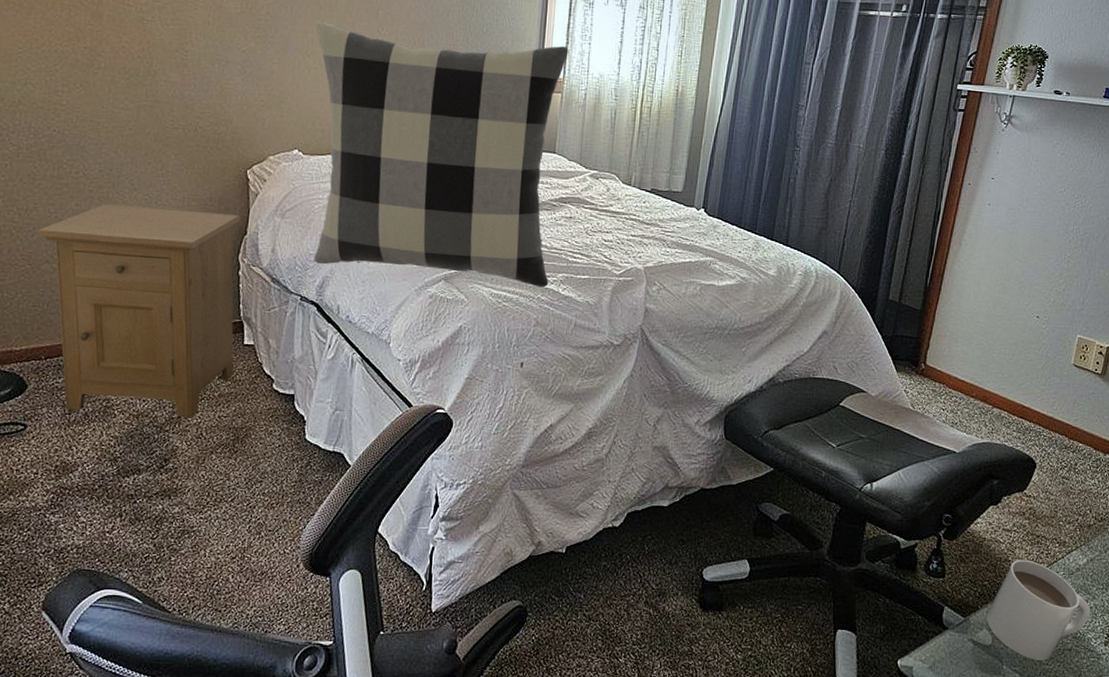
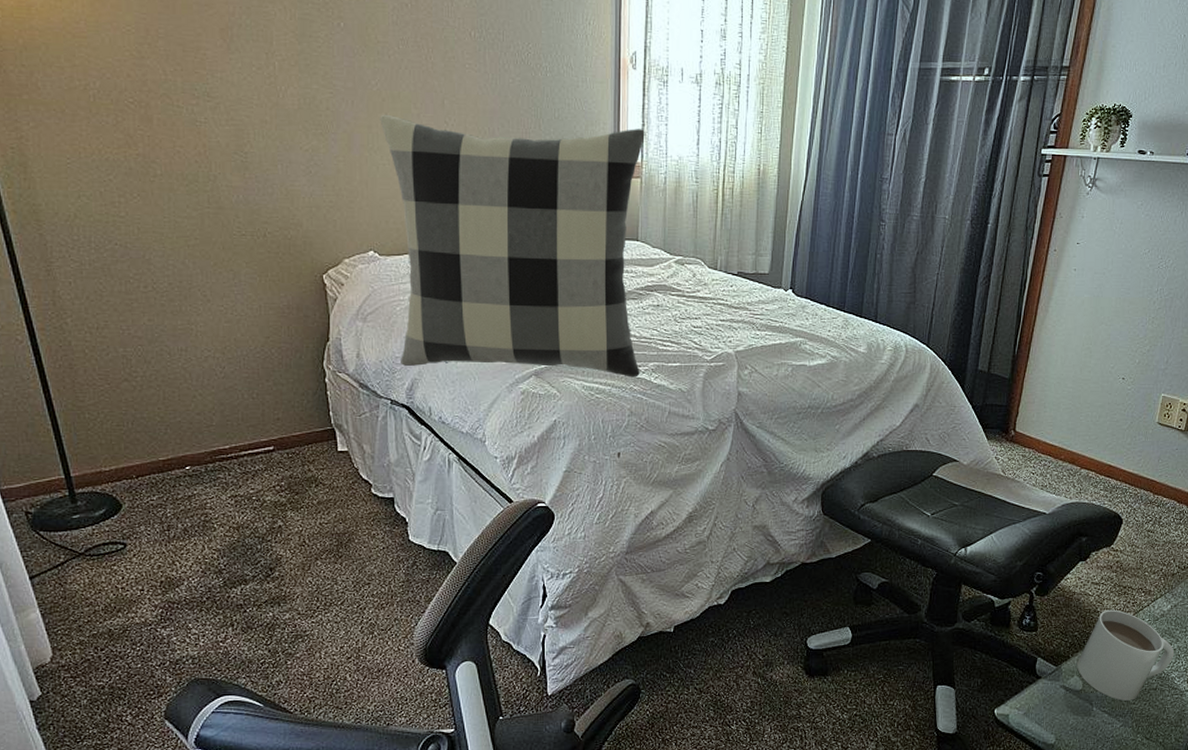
nightstand: present [37,204,241,418] -> none [112,318,330,527]

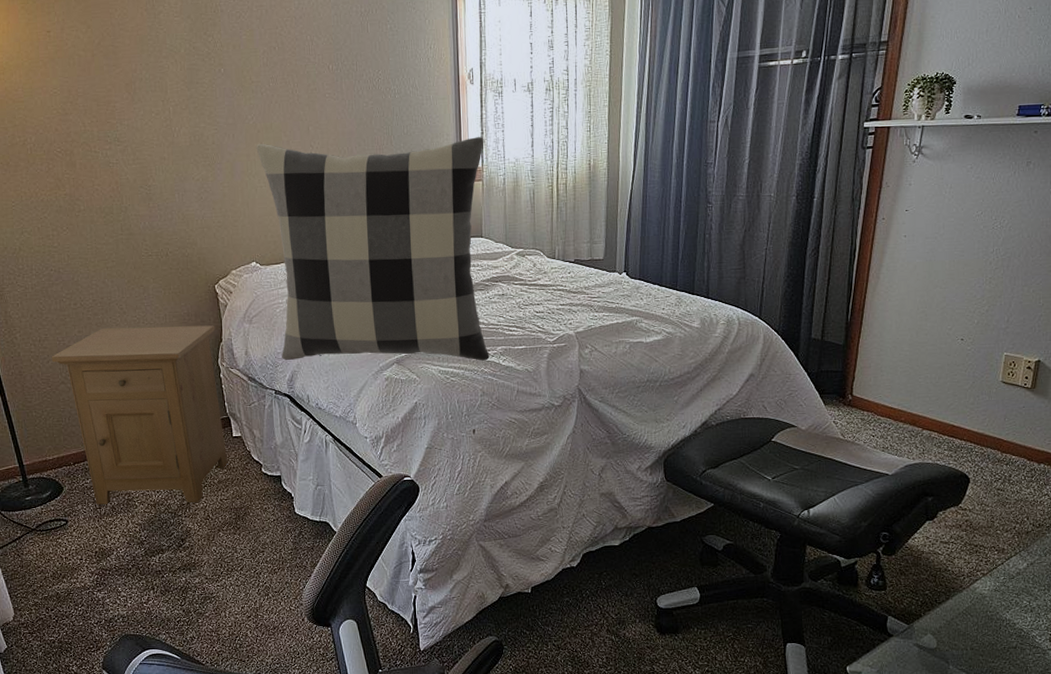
nightstand: none [112,318,330,527] -> present [51,325,227,505]
mug: present [1076,609,1174,701] -> none [929,568,1033,659]

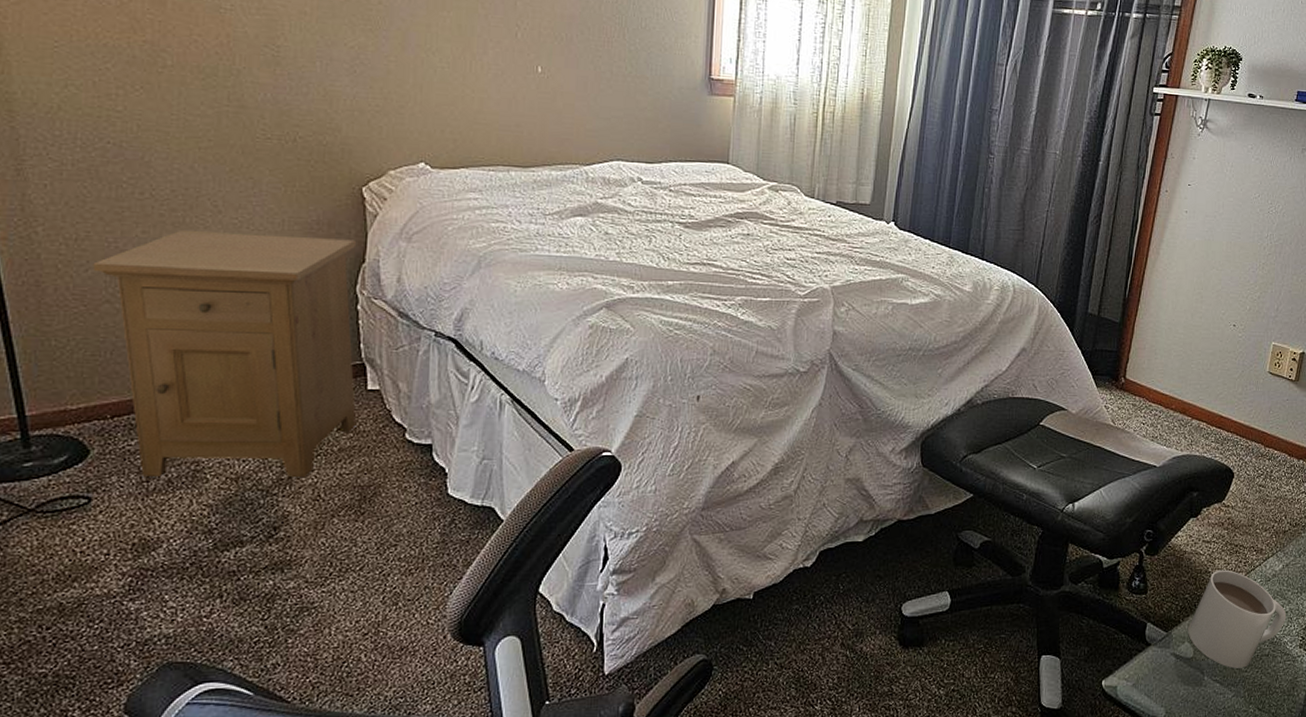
pillow: present [256,137,490,361] -> none [441,12,741,313]
mug: none [929,568,1033,659] -> present [1187,569,1286,669]

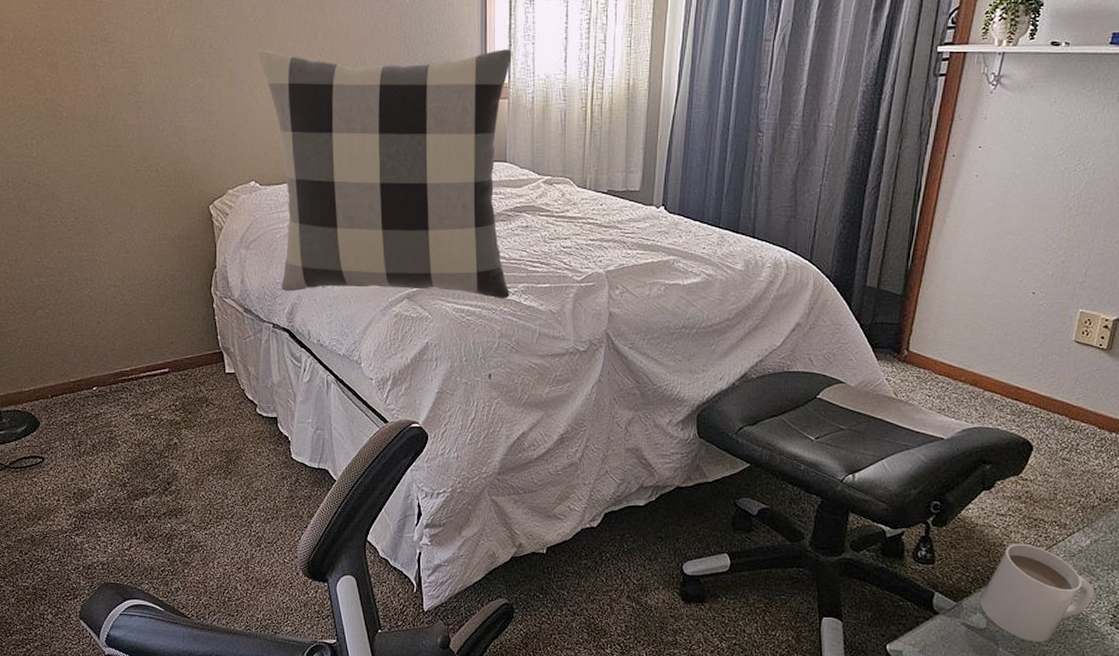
nightstand: present [92,231,357,478] -> none [28,249,219,444]
pillow: none [441,12,741,313] -> present [258,49,512,299]

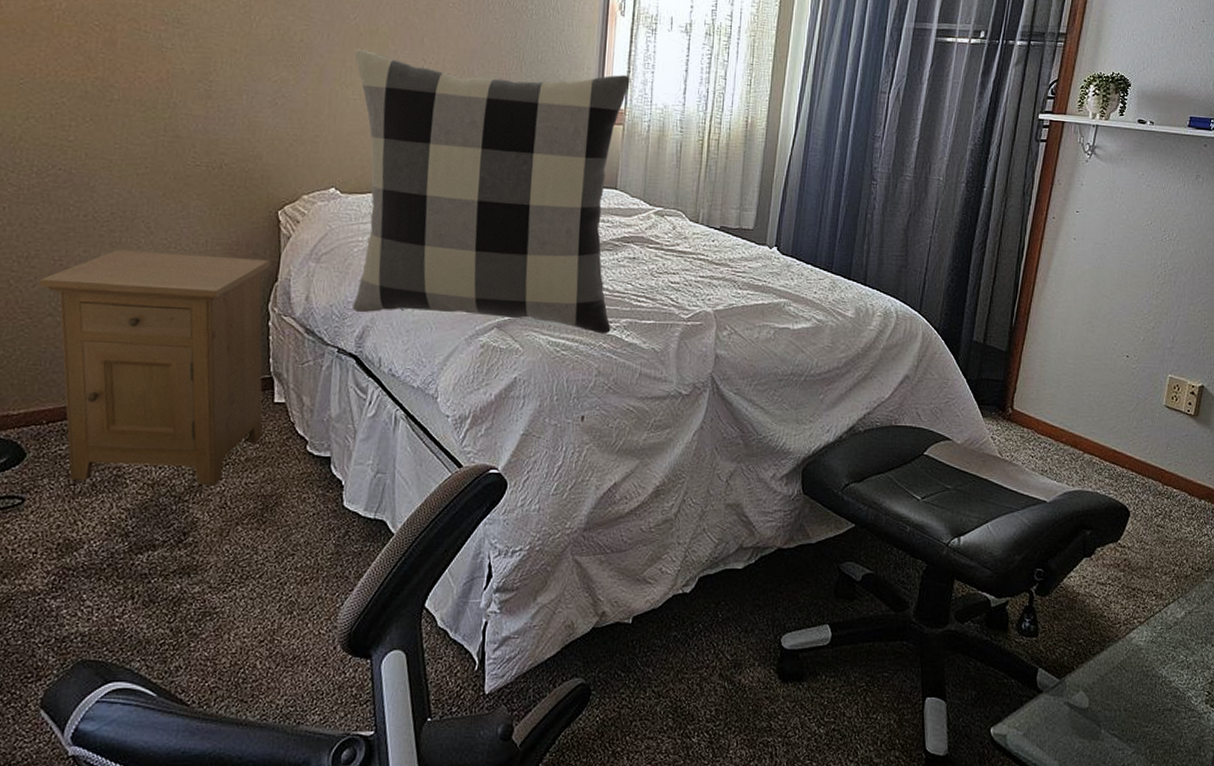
nightstand: none [28,249,219,444] -> present [39,250,271,486]
mug: present [979,543,1094,642] -> none [1082,614,1189,723]

